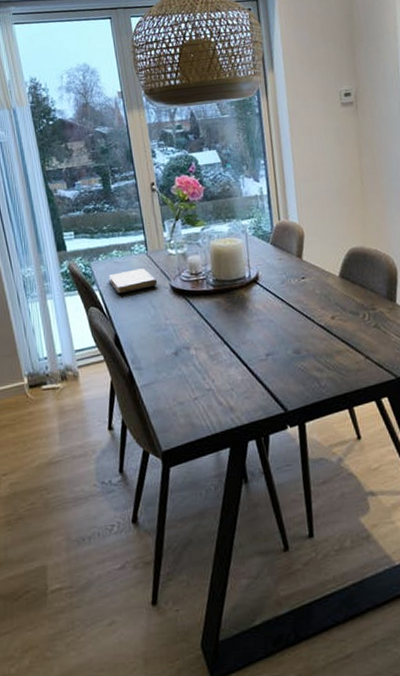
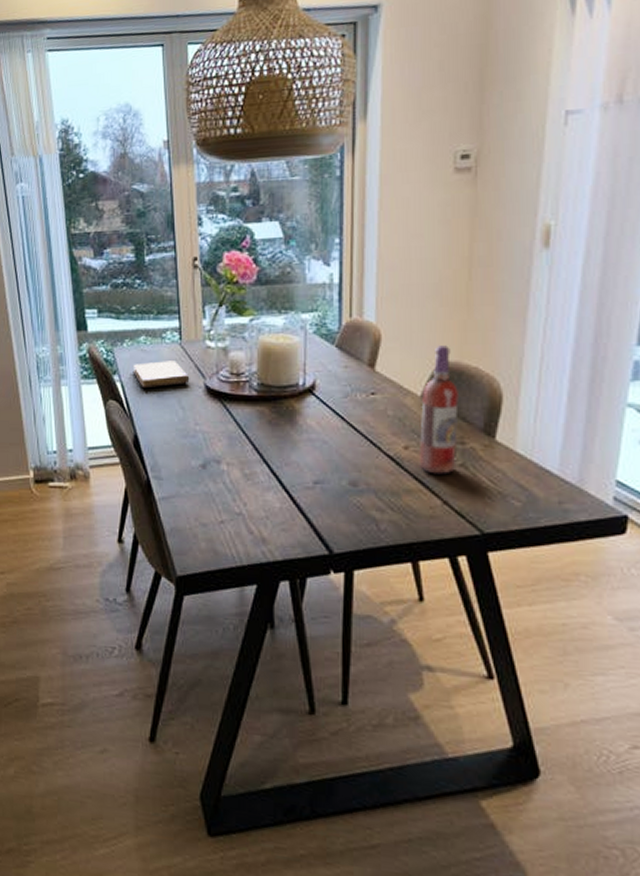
wine bottle: none [339,235,371,336] -> present [420,345,459,474]

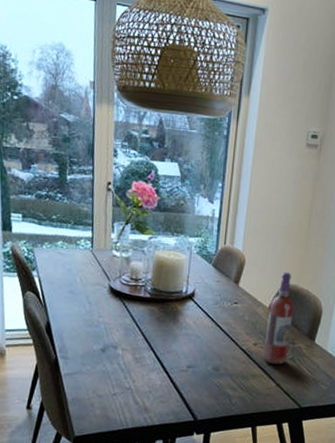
notebook: present [133,361,190,389] -> none [50,263,98,285]

